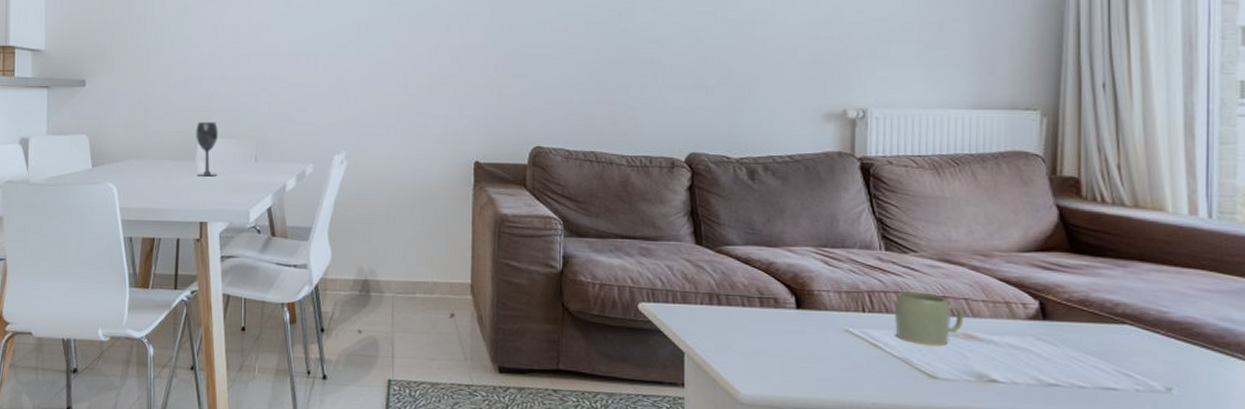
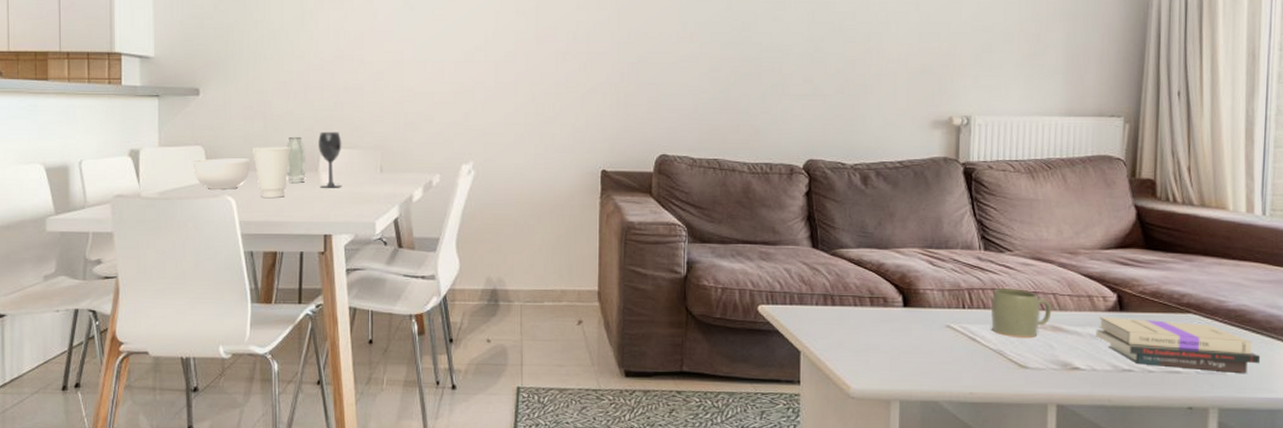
bowl: none [77,146,132,178] -> present [192,158,251,191]
cup: none [134,135,170,186] -> present [253,146,291,199]
vase: none [165,126,185,172] -> present [286,136,307,184]
books: none [1016,325,1213,393] -> present [1096,317,1261,373]

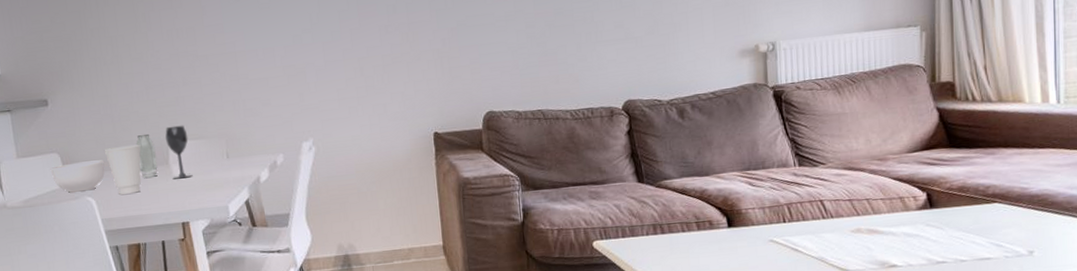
mug: present [990,288,1052,339] -> none [809,198,867,245]
books: present [1096,317,1261,373] -> none [909,211,1065,256]

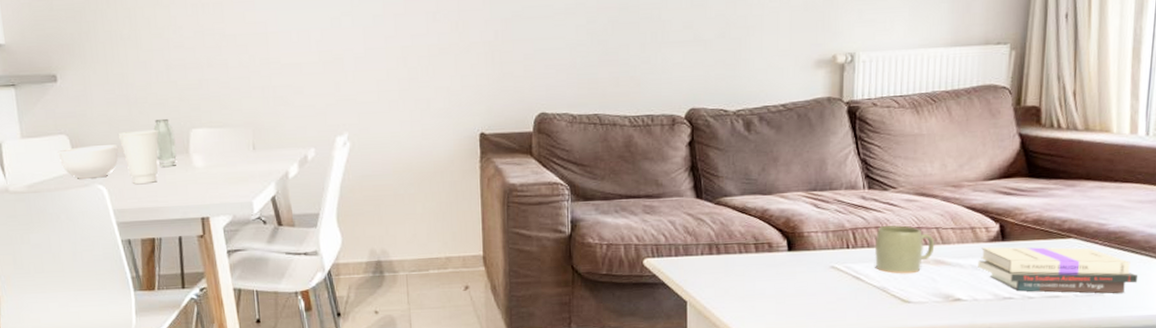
wine glass: present [165,125,193,180] -> none [186,111,215,170]
mug: none [809,198,867,245] -> present [874,225,935,275]
books: none [909,211,1065,256] -> present [978,247,1139,294]

